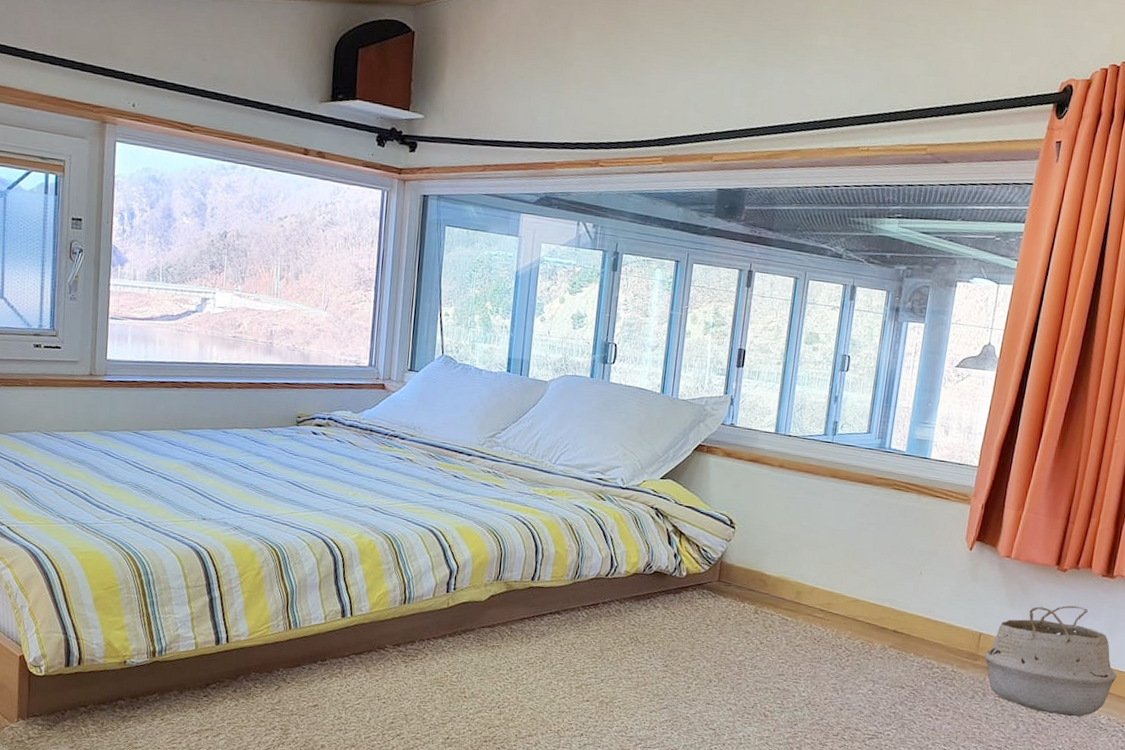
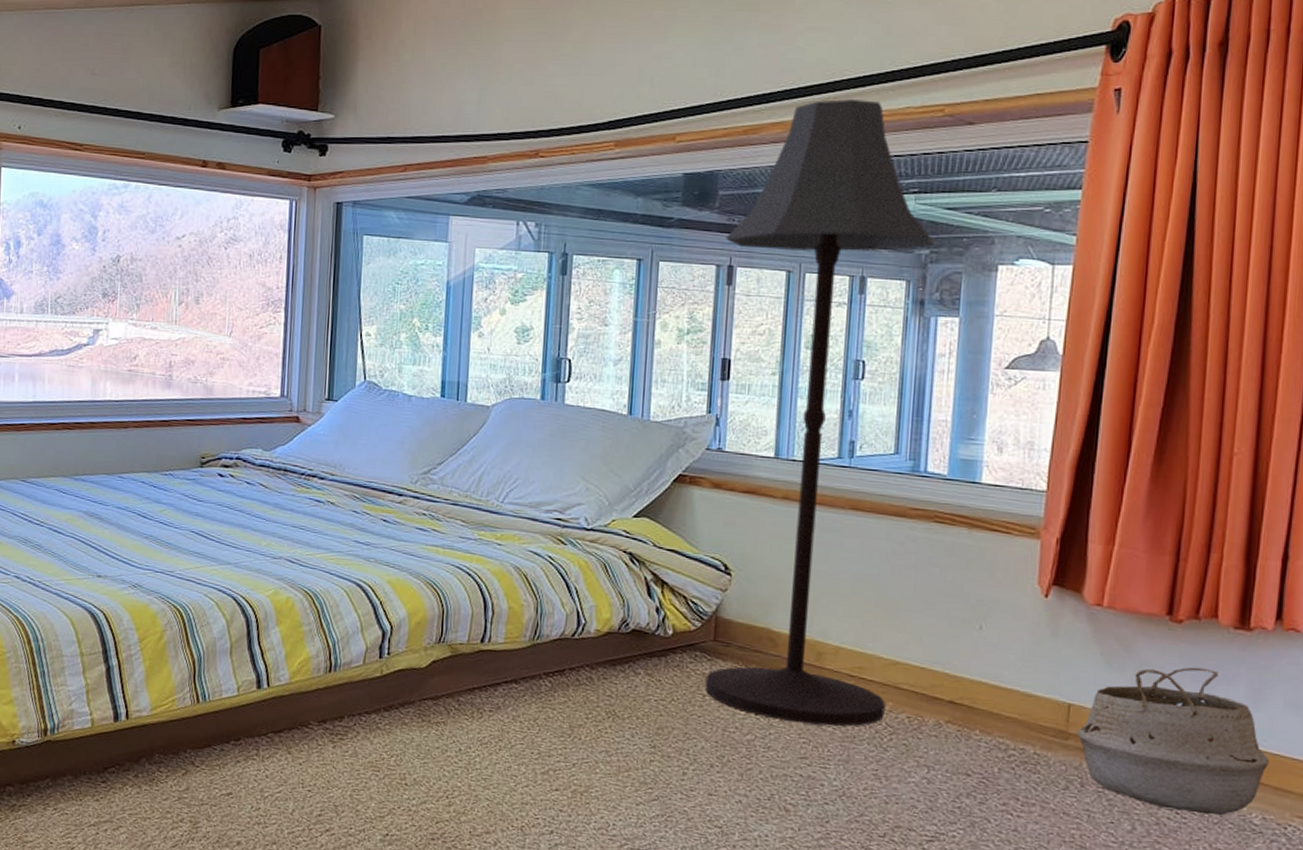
floor lamp: none [709,133,911,650] -> present [705,99,935,727]

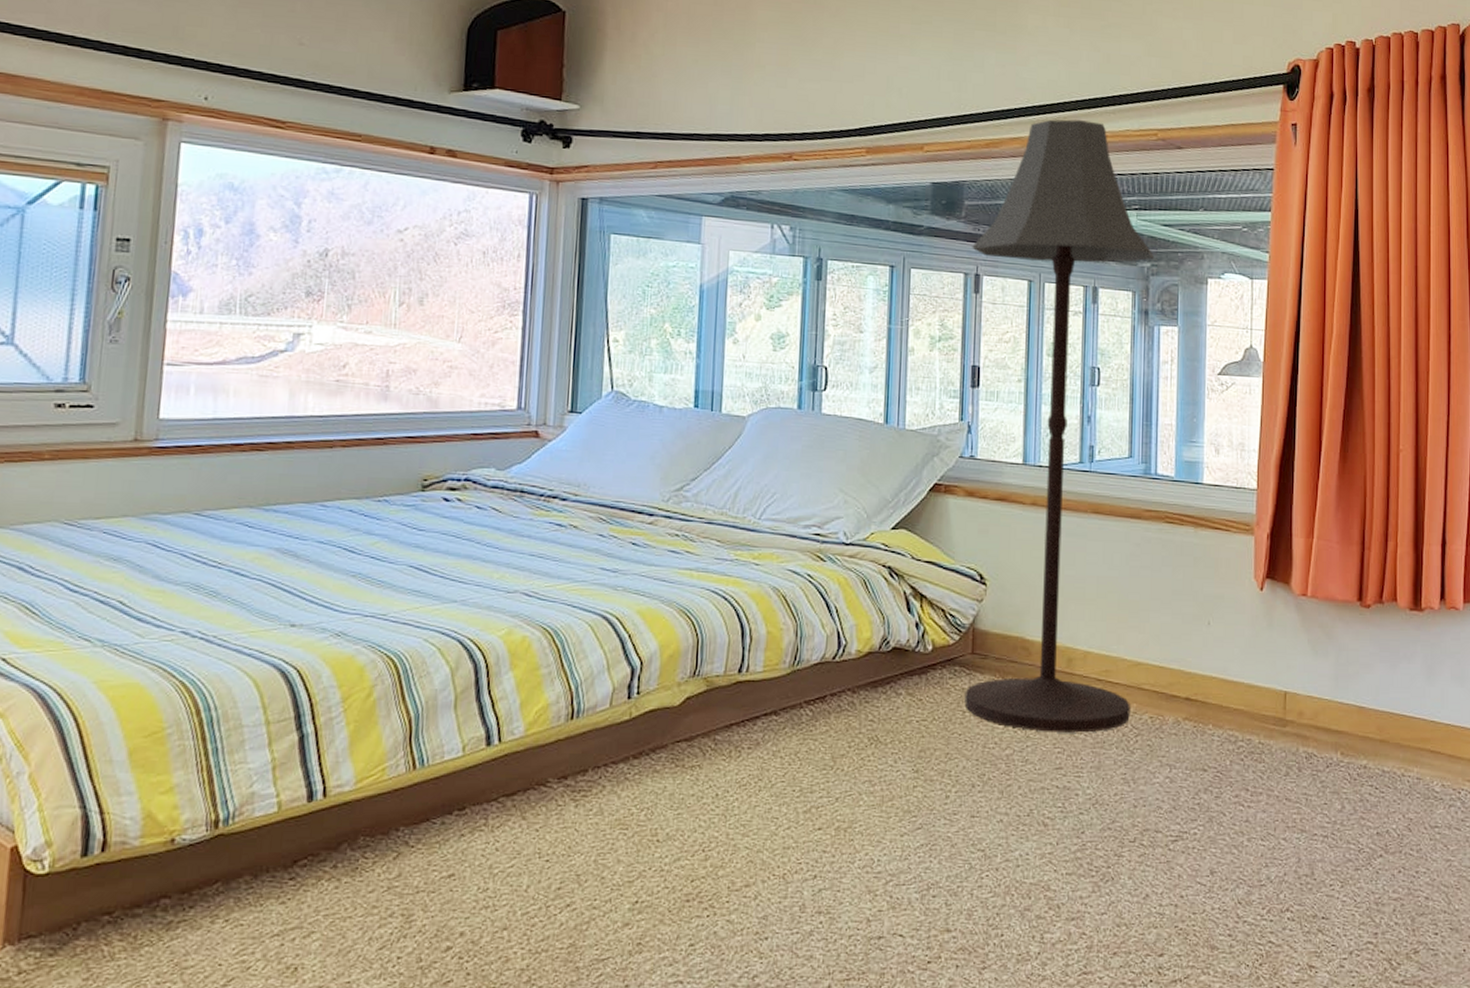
woven basket: present [1076,667,1269,816] -> none [1293,648,1443,787]

